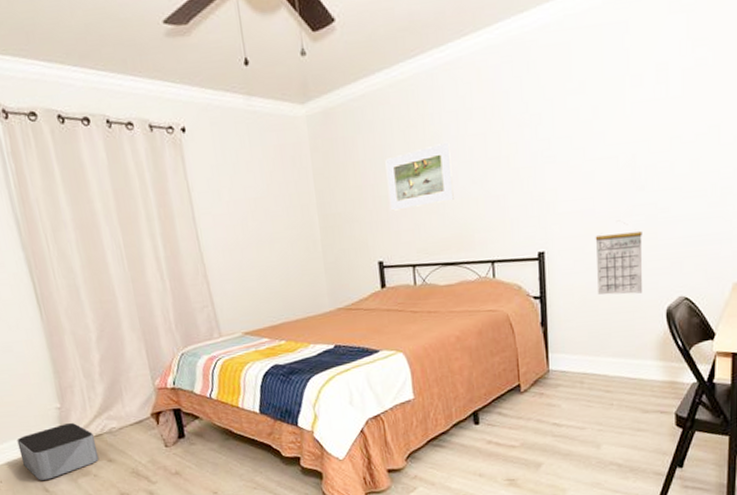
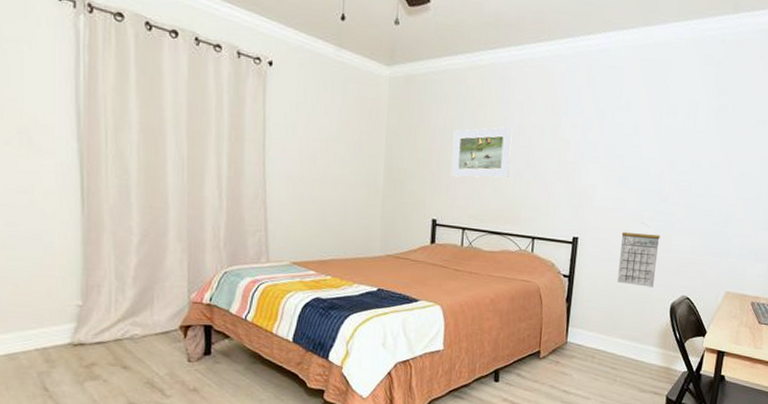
storage bin: present [16,422,100,480] -> none [24,322,113,378]

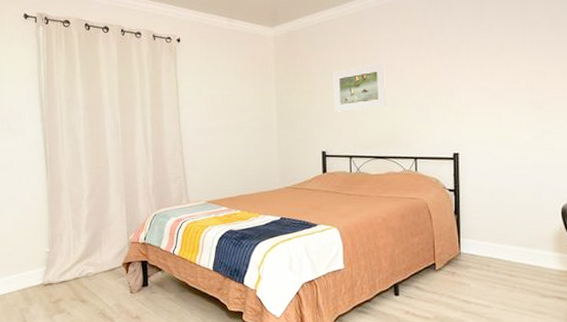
calendar: present [618,225,660,287] -> none [501,134,541,193]

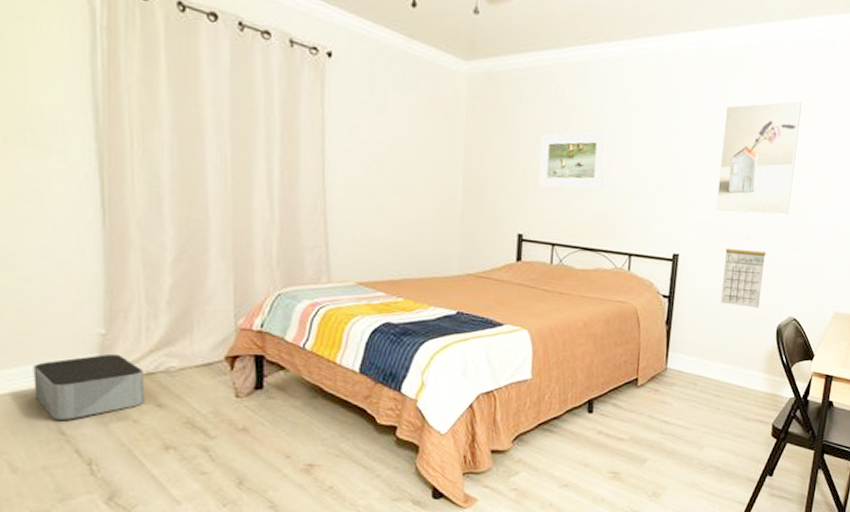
storage bin: none [9,265,74,314] -> present [33,353,145,420]
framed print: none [484,8,557,113] -> present [715,100,802,216]
calendar: none [501,134,541,193] -> present [721,241,766,308]

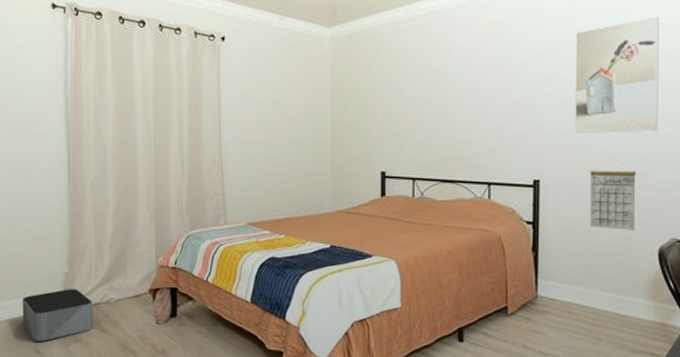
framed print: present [538,131,607,189] -> none [397,71,458,127]

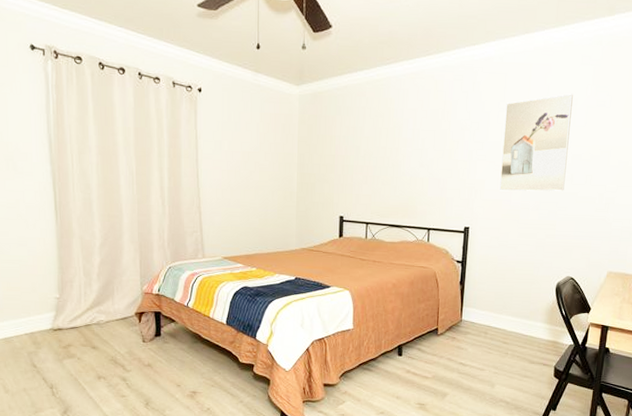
storage bin: present [22,288,93,341] -> none [16,311,85,357]
calendar: present [589,161,636,230] -> none [506,214,545,270]

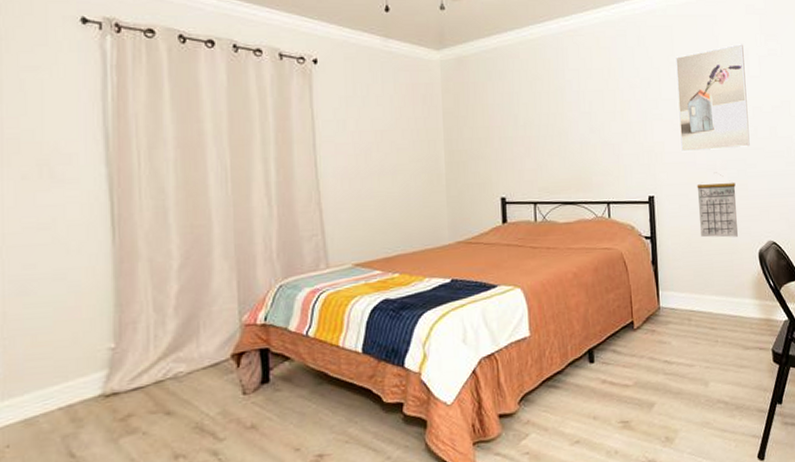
calendar: none [506,214,545,270] -> present [697,174,738,238]

